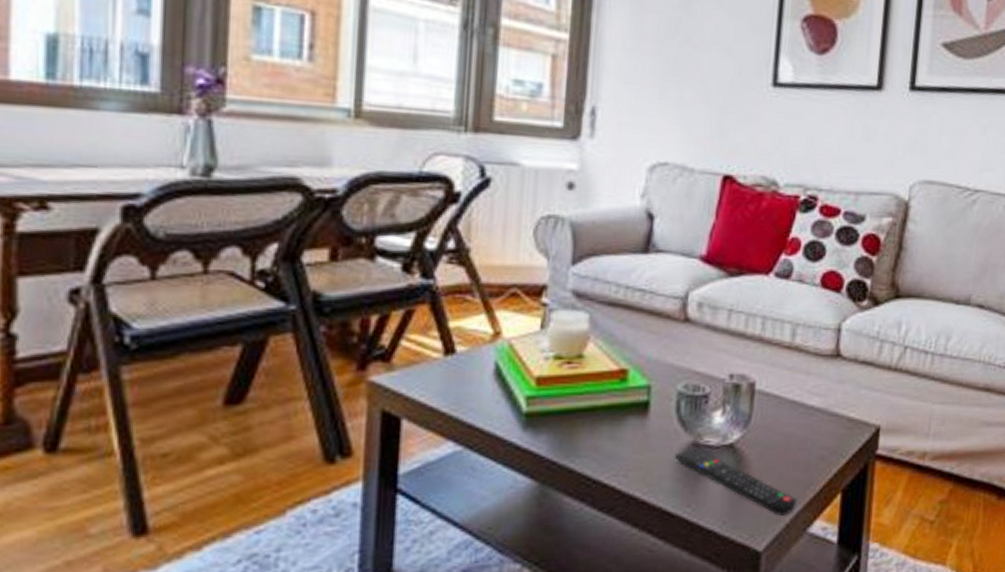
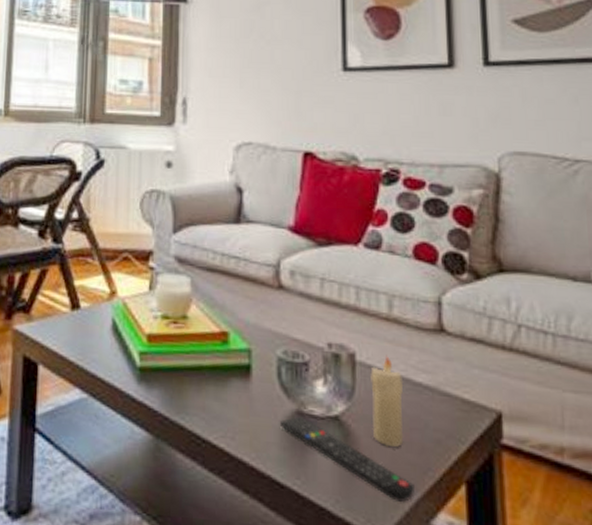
candle: none [764,381,798,468] -> present [370,354,404,447]

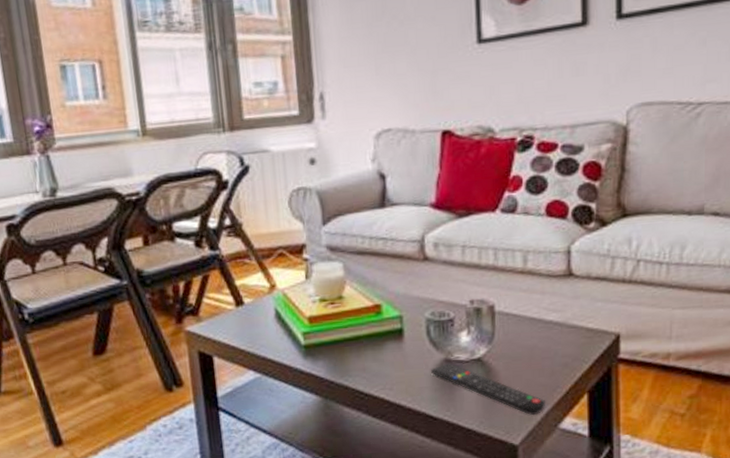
candle: present [370,354,404,447] -> none [508,302,537,376]

